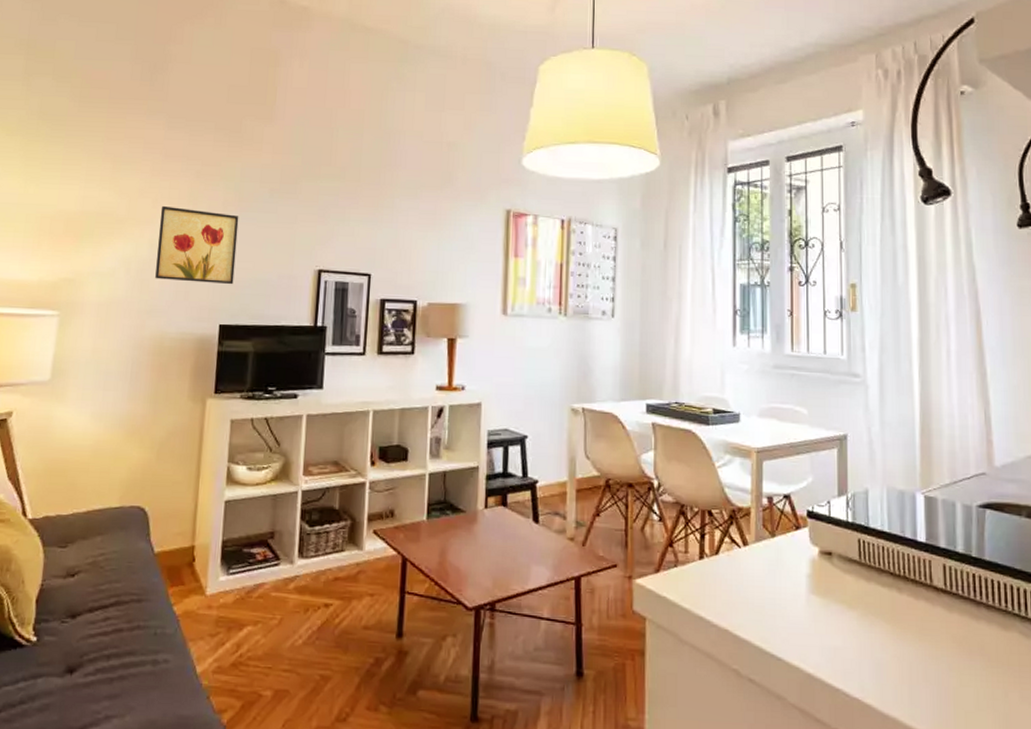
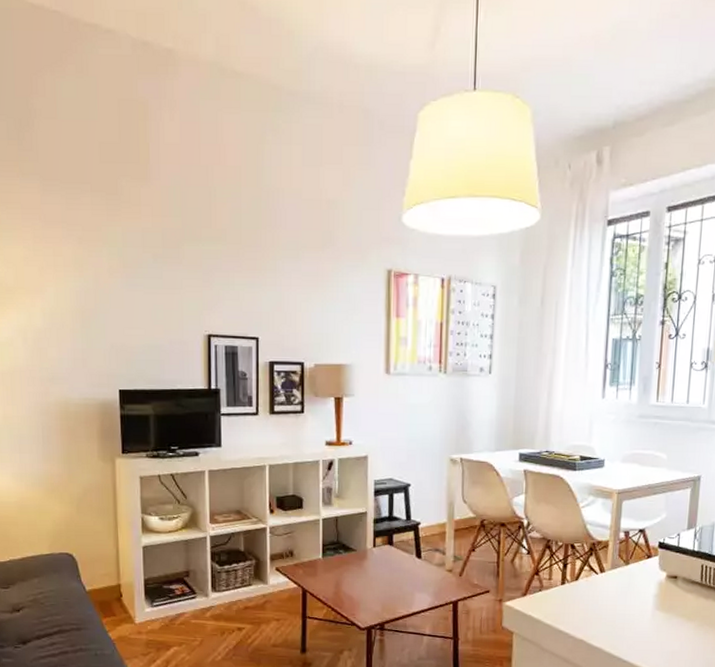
wall art: present [155,205,239,285] -> none [48,273,128,352]

